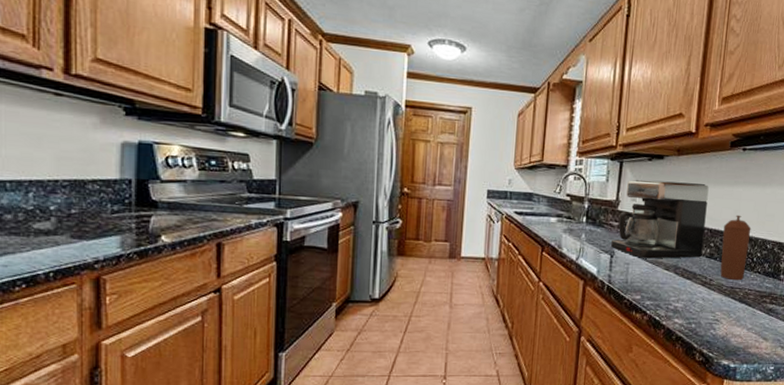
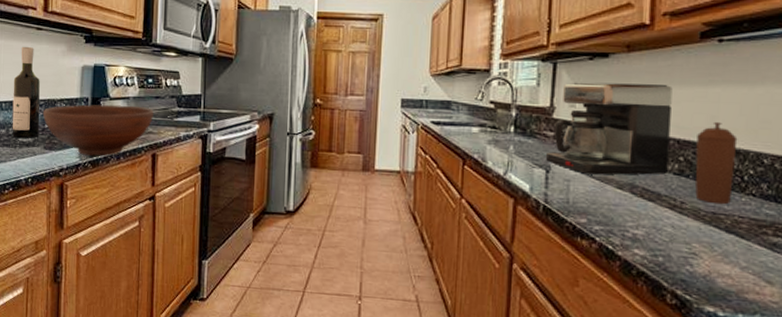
bottle: none [22,114,63,226] -> present [12,46,40,139]
bowl: none [68,187,218,246] -> present [43,104,154,156]

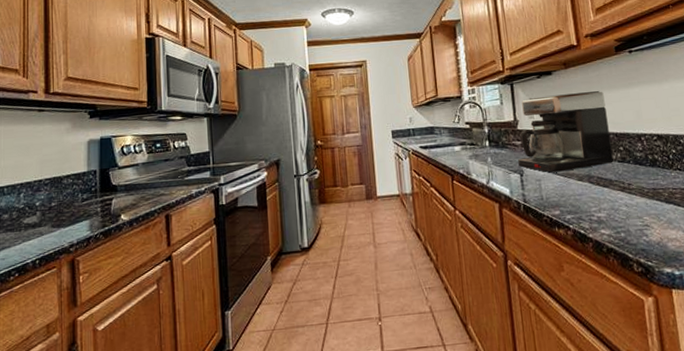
bottle: present [12,46,40,139] -> none [15,128,46,222]
bowl: present [43,104,154,156] -> none [49,171,164,227]
canister: present [695,121,738,205] -> none [629,114,664,182]

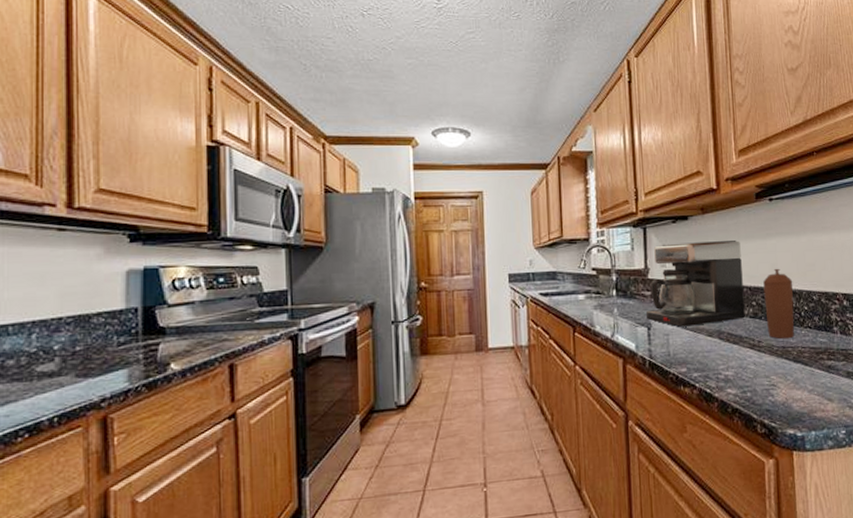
canister: none [629,114,664,182] -> present [763,268,795,340]

